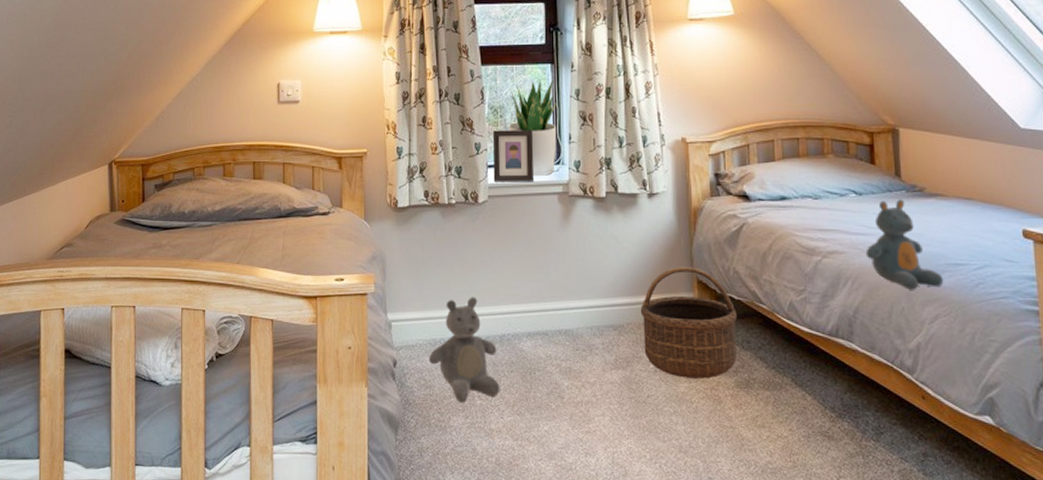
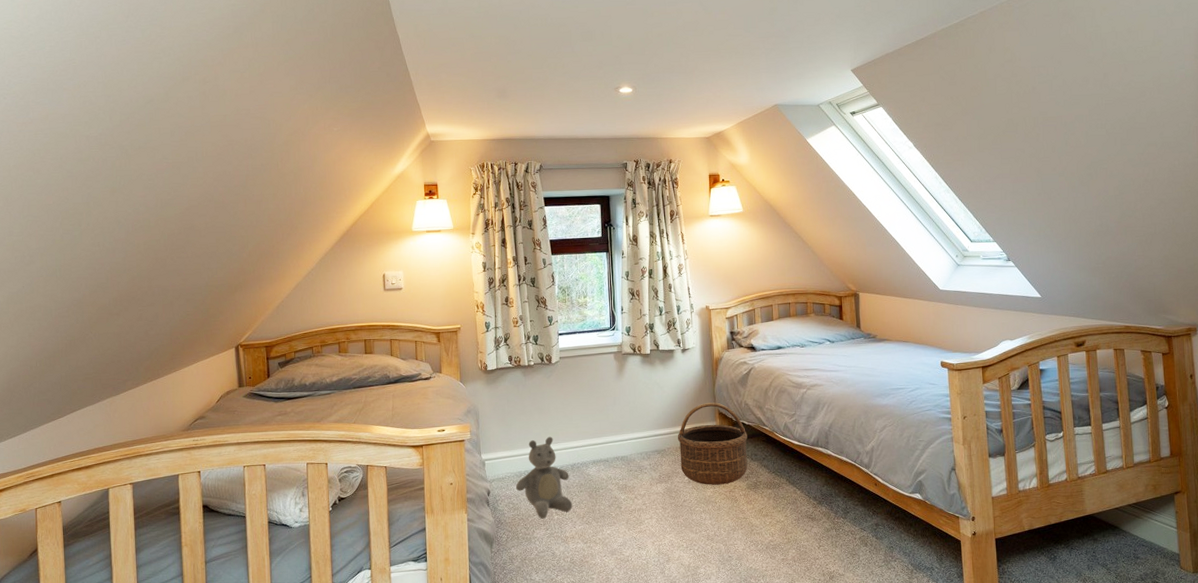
picture frame: present [492,130,535,182] -> none [561,304,596,346]
planter: present [509,79,558,177] -> none [574,264,612,341]
stuffed animal: present [865,199,944,290] -> none [836,344,889,409]

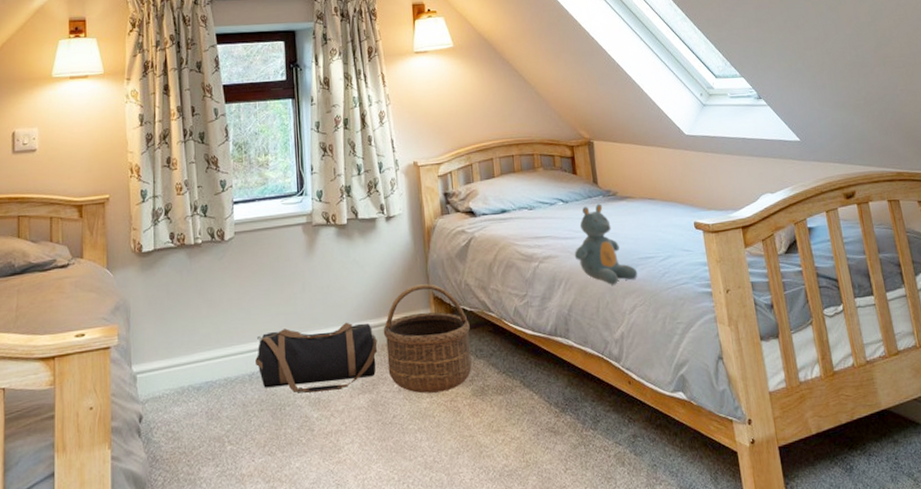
teddy bear: present [516,436,573,518] -> none [177,337,251,450]
duffel bag: none [576,429,673,480] -> present [255,322,378,393]
stuffed animal: none [836,344,889,409] -> present [574,203,638,285]

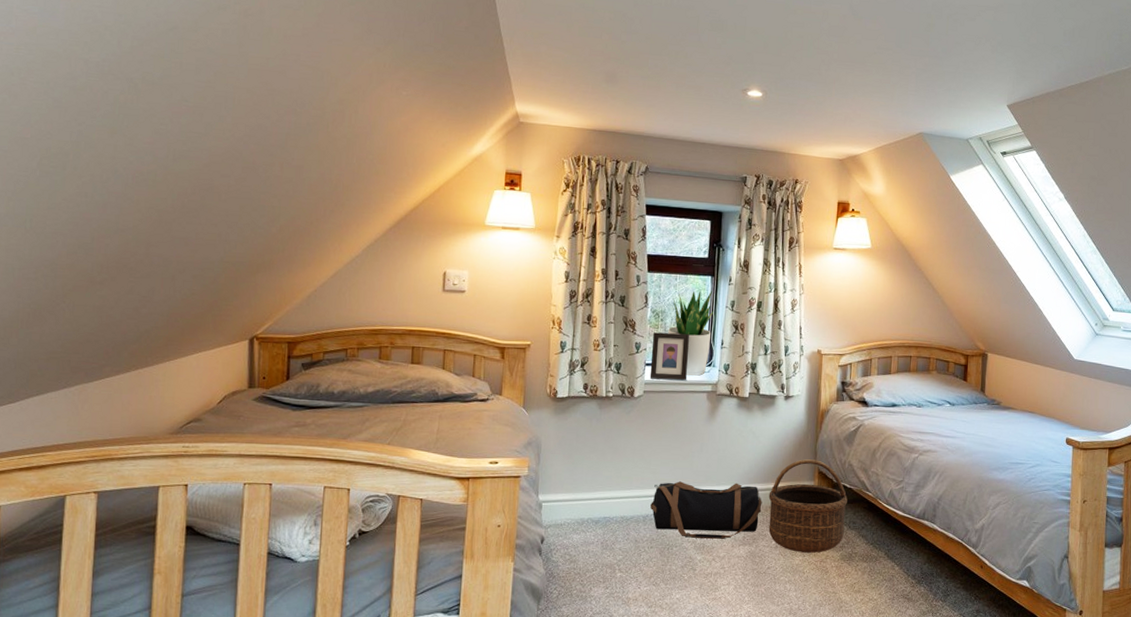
picture frame: none [237,164,280,218] -> present [650,332,689,381]
planter: none [253,113,299,210] -> present [668,289,714,377]
stuffed animal: present [574,203,638,285] -> none [952,410,1007,483]

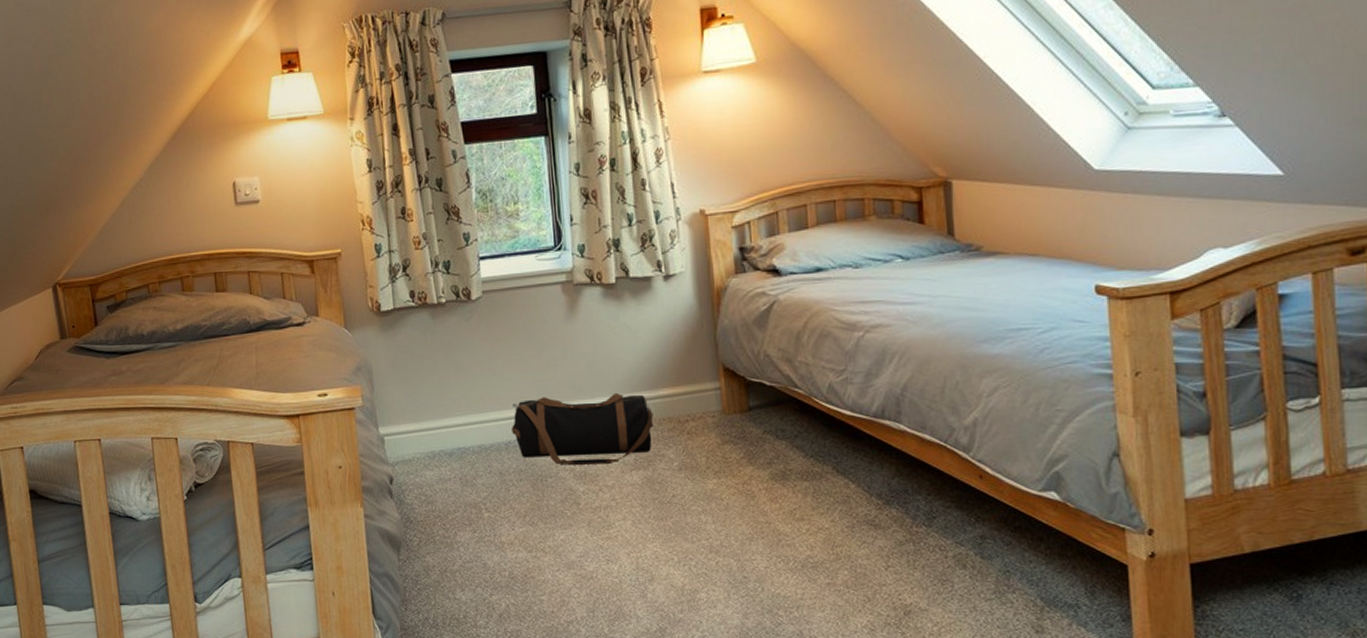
picture frame: present [650,332,689,381] -> none [482,214,534,275]
planter: present [668,289,714,377] -> none [500,153,557,267]
basket: present [768,459,848,553] -> none [660,353,771,474]

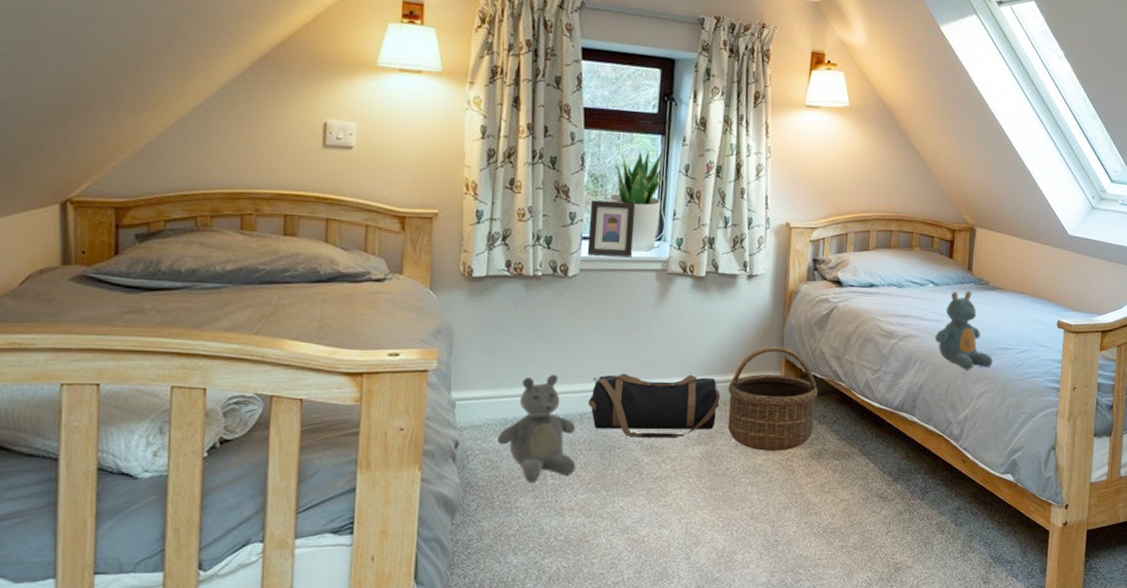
teddy bear: none [428,403,510,516] -> present [497,374,576,482]
picture frame: none [482,214,534,275] -> present [587,200,635,258]
planter: none [500,153,557,267] -> present [609,150,665,253]
basket: none [660,353,771,474] -> present [727,347,818,451]
stuffed animal: none [914,261,1004,361] -> present [934,291,993,370]

